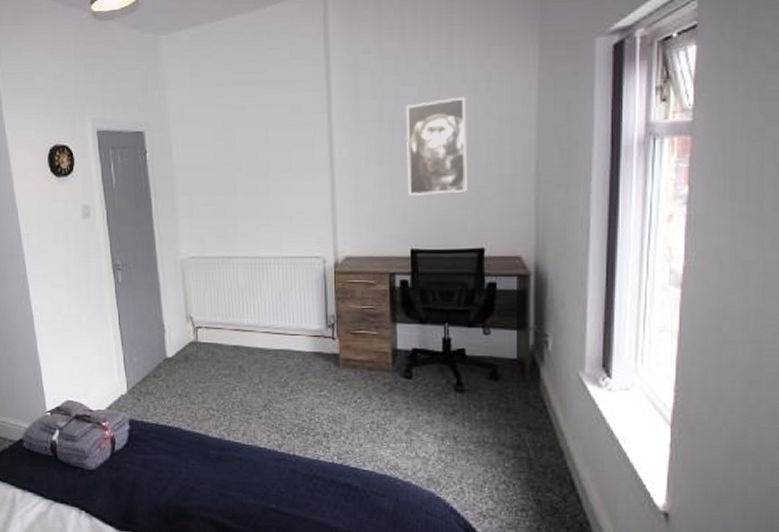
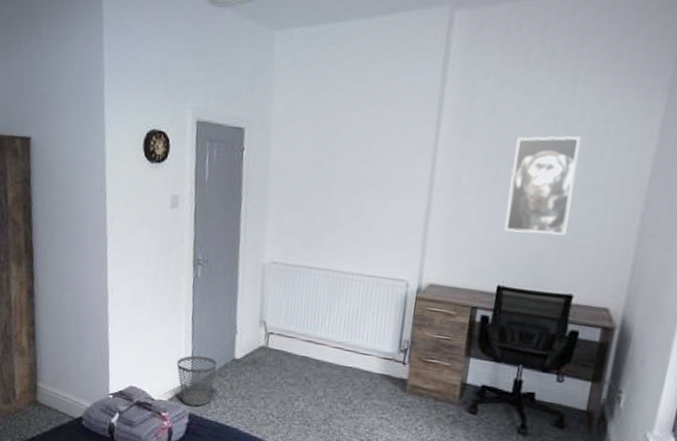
wastebasket: none [110,360,150,411] -> present [176,355,217,407]

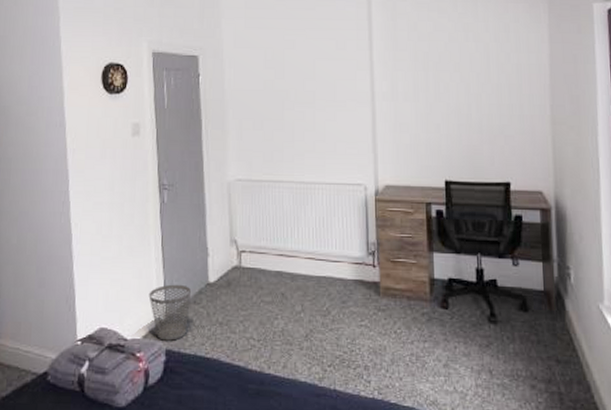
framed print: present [505,136,581,235] -> none [438,44,493,130]

